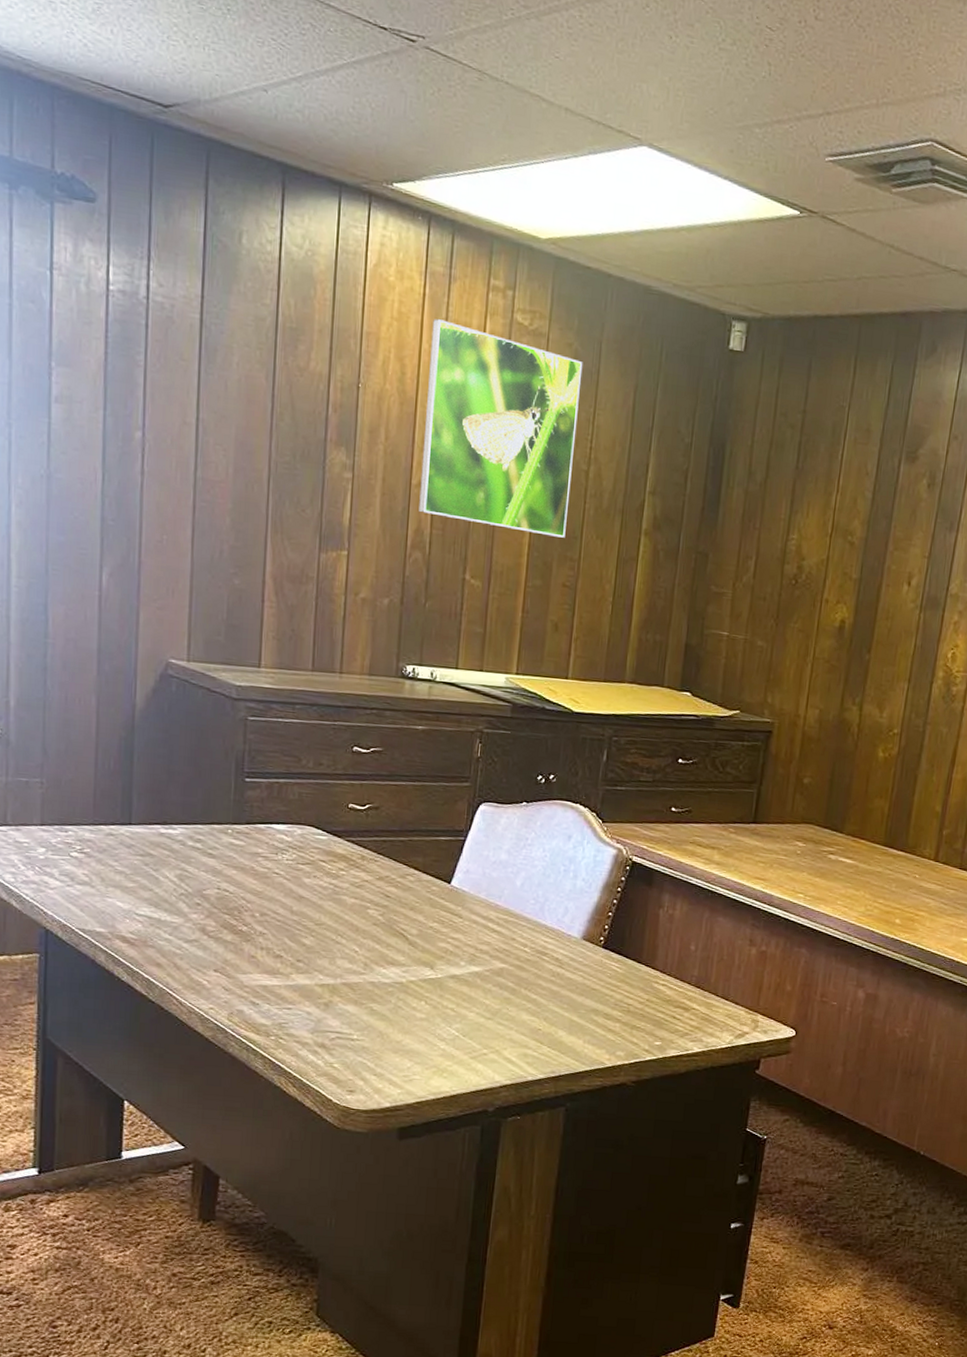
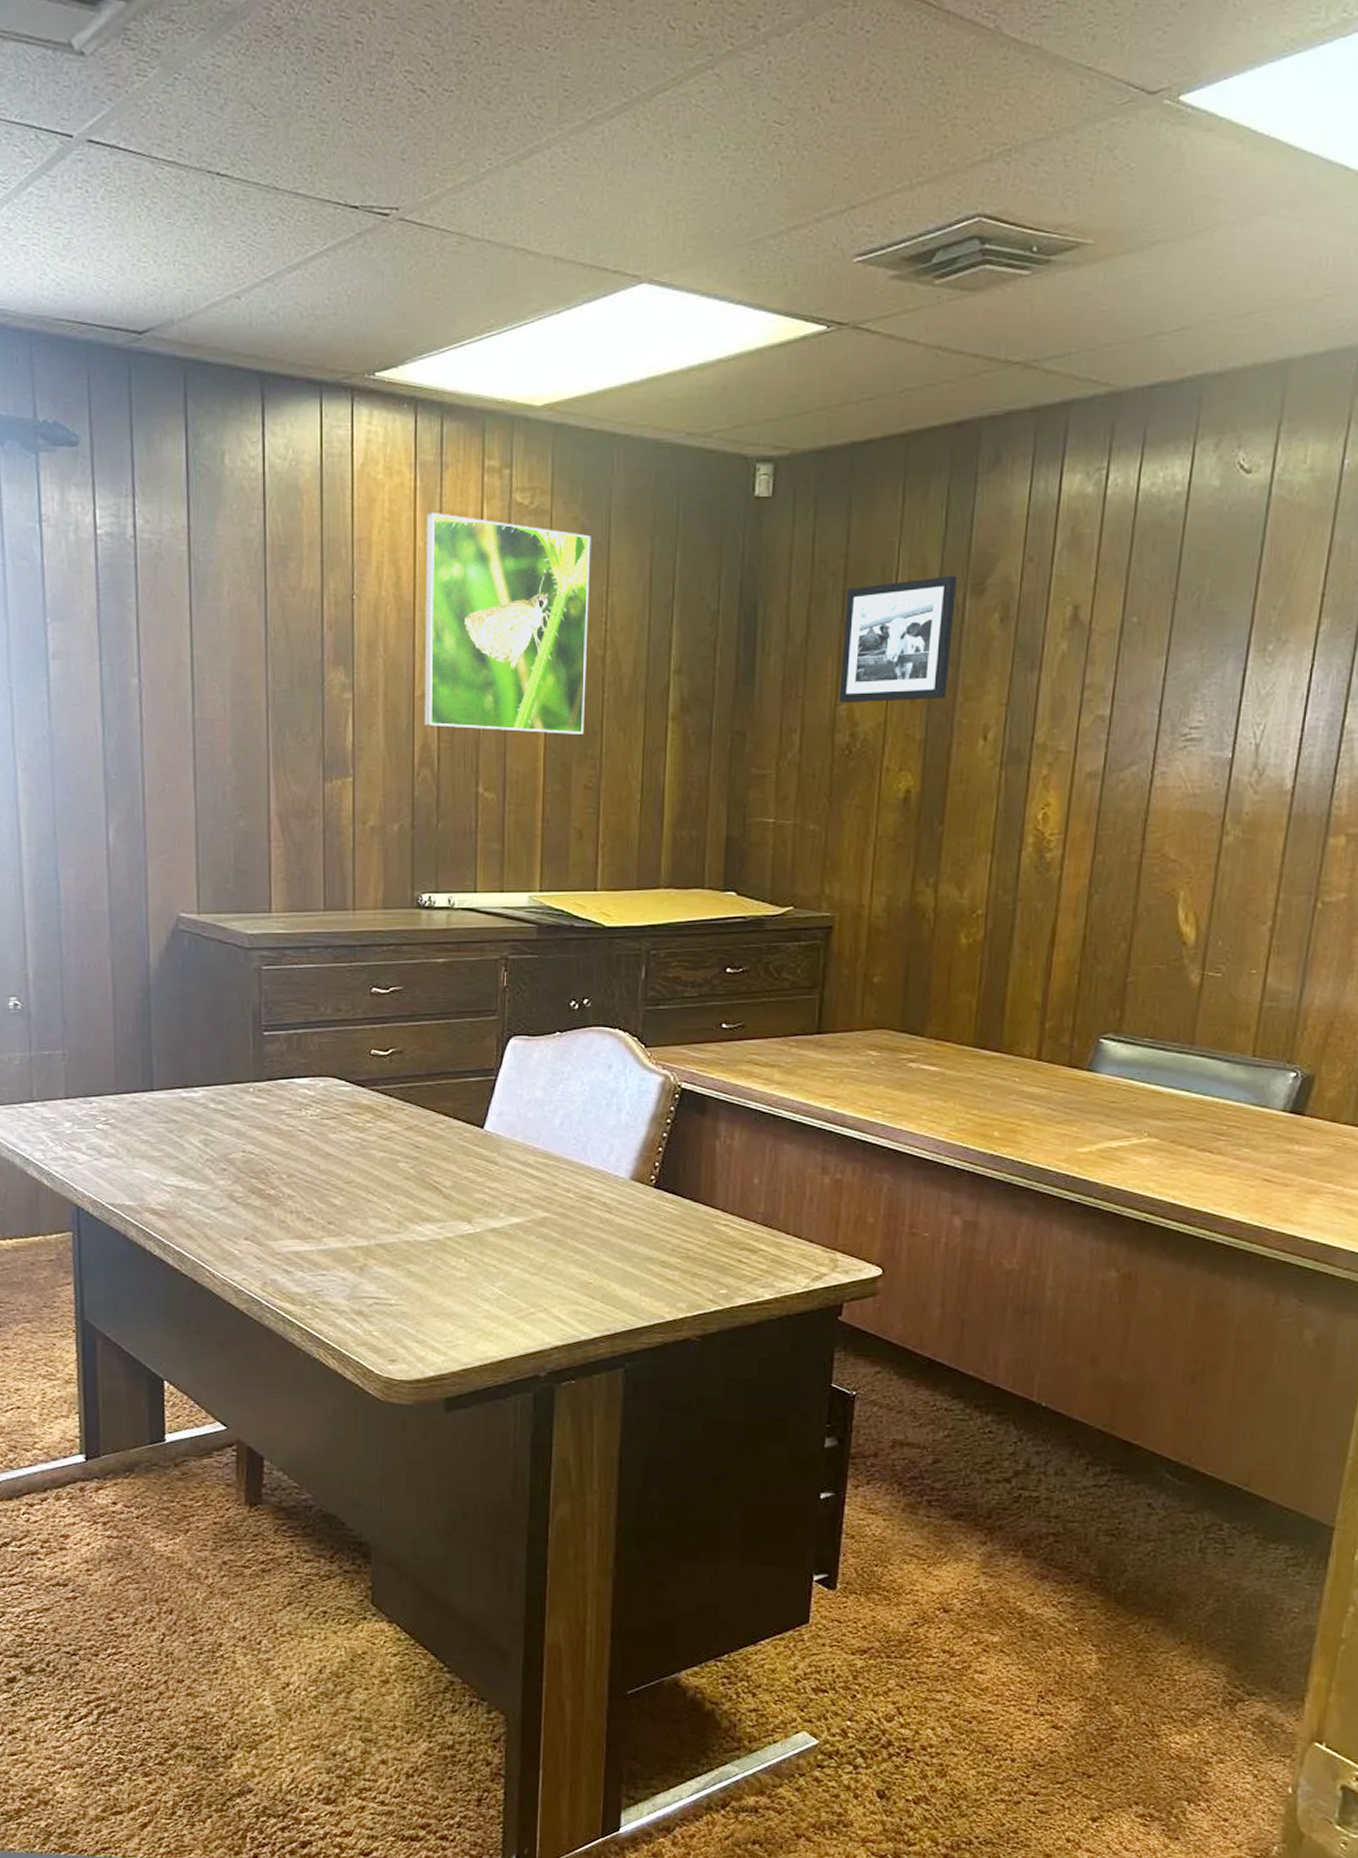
picture frame: none [789,440,895,546] -> present [838,576,958,702]

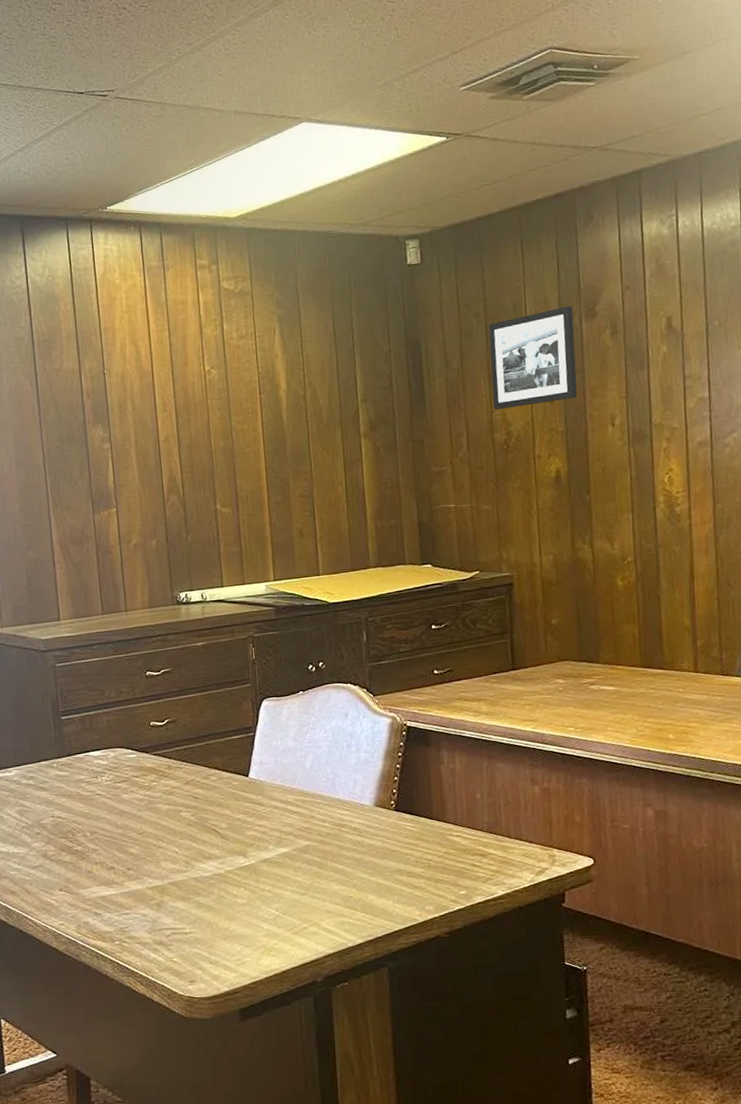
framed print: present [424,513,591,734] -> none [155,302,296,463]

